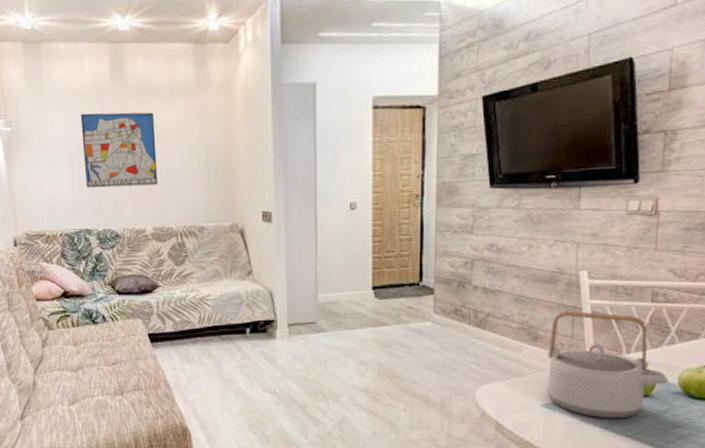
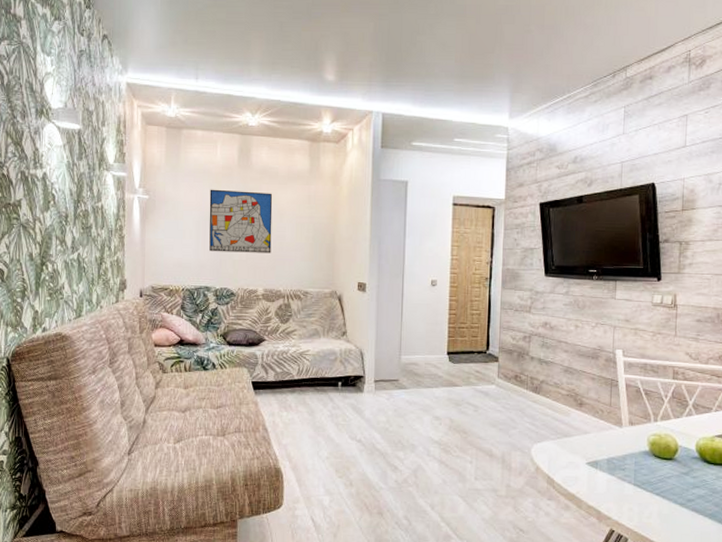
teapot: present [546,310,669,419] -> none [590,382,688,478]

